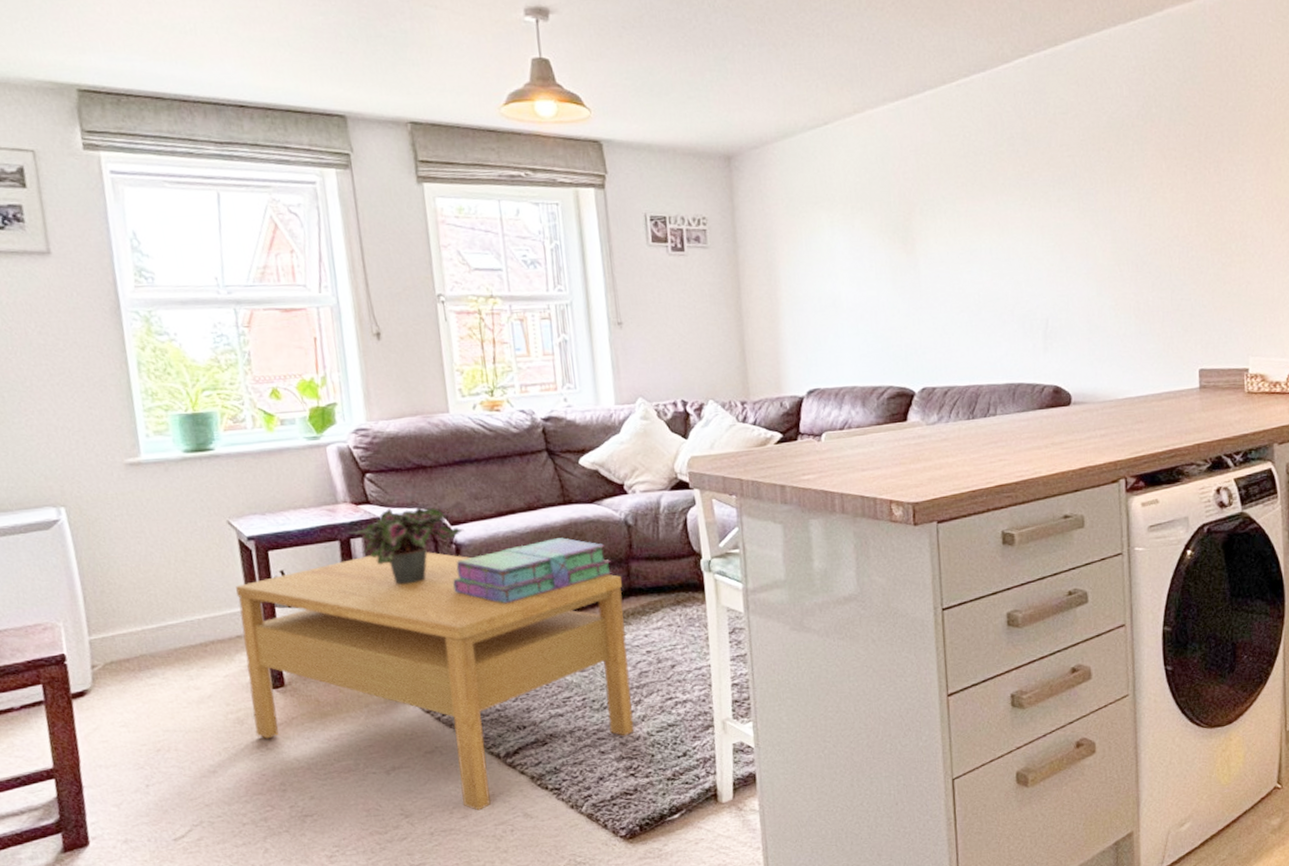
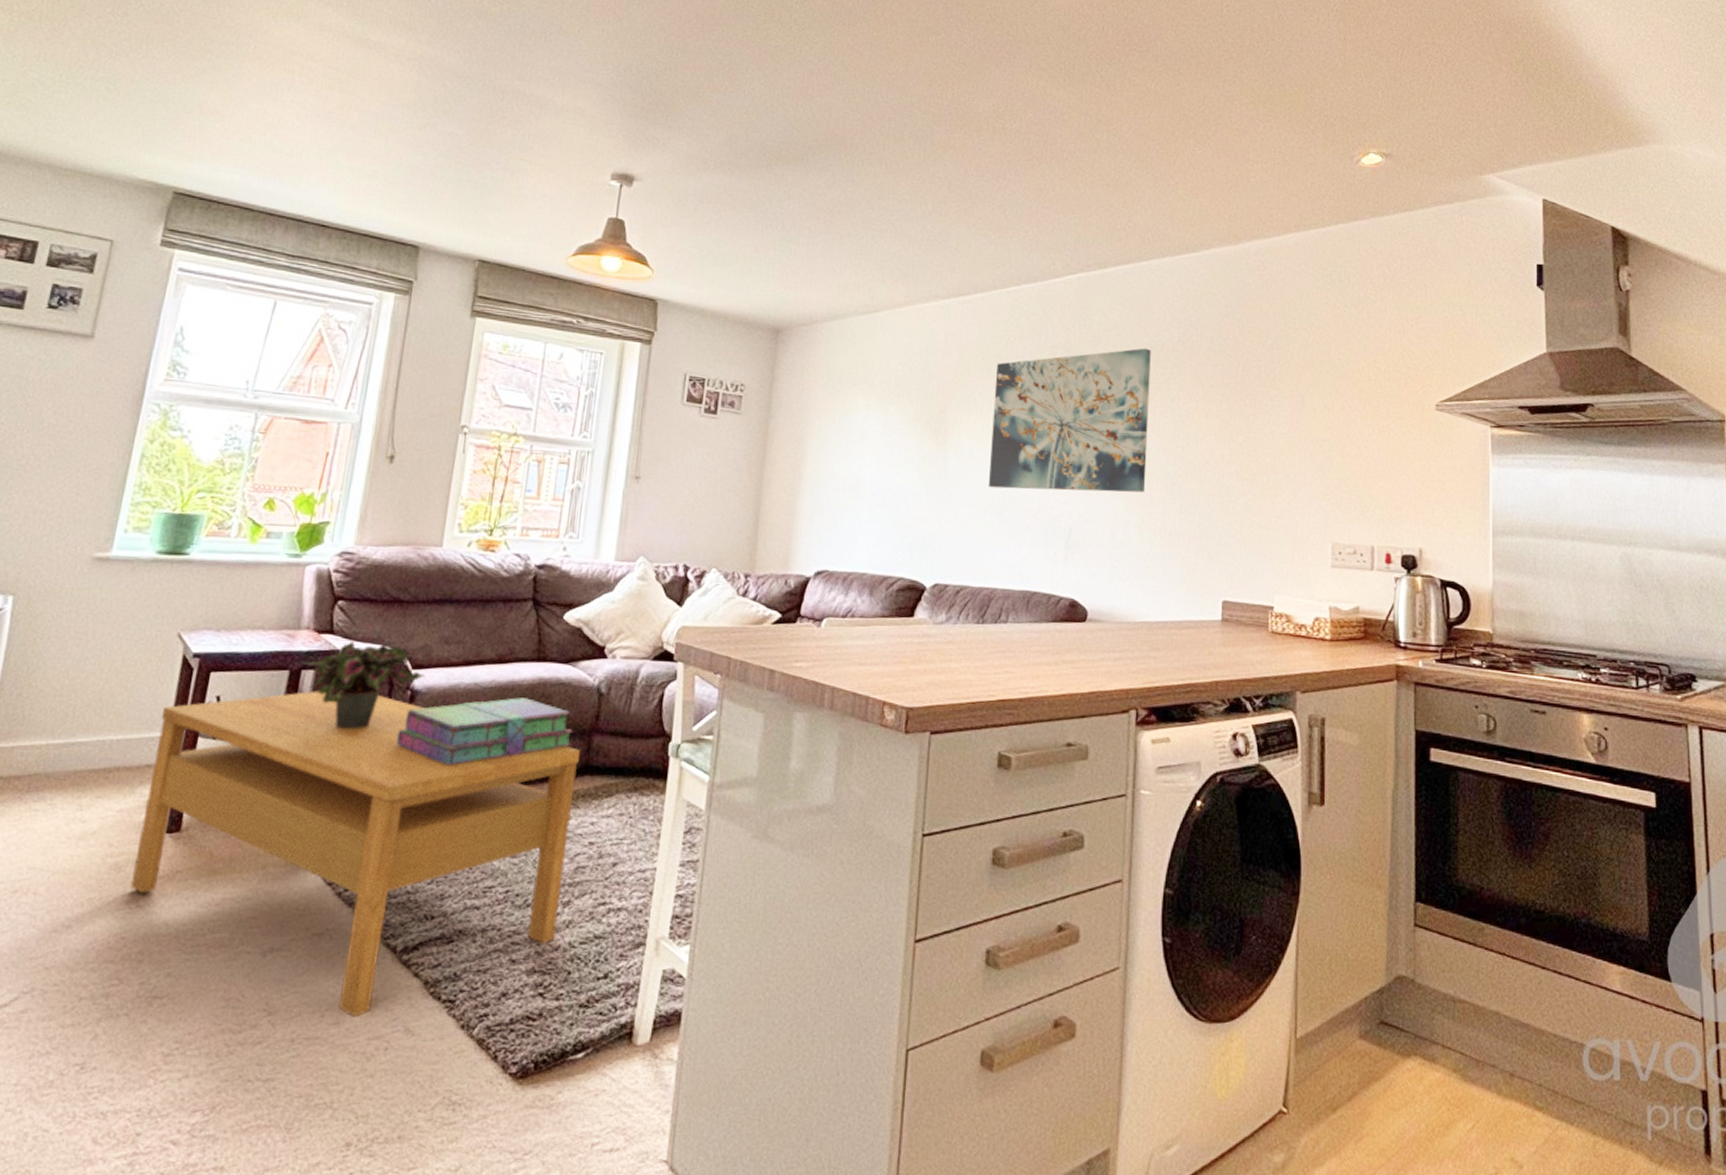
wall art: none [956,127,1117,290] -> present [988,348,1151,493]

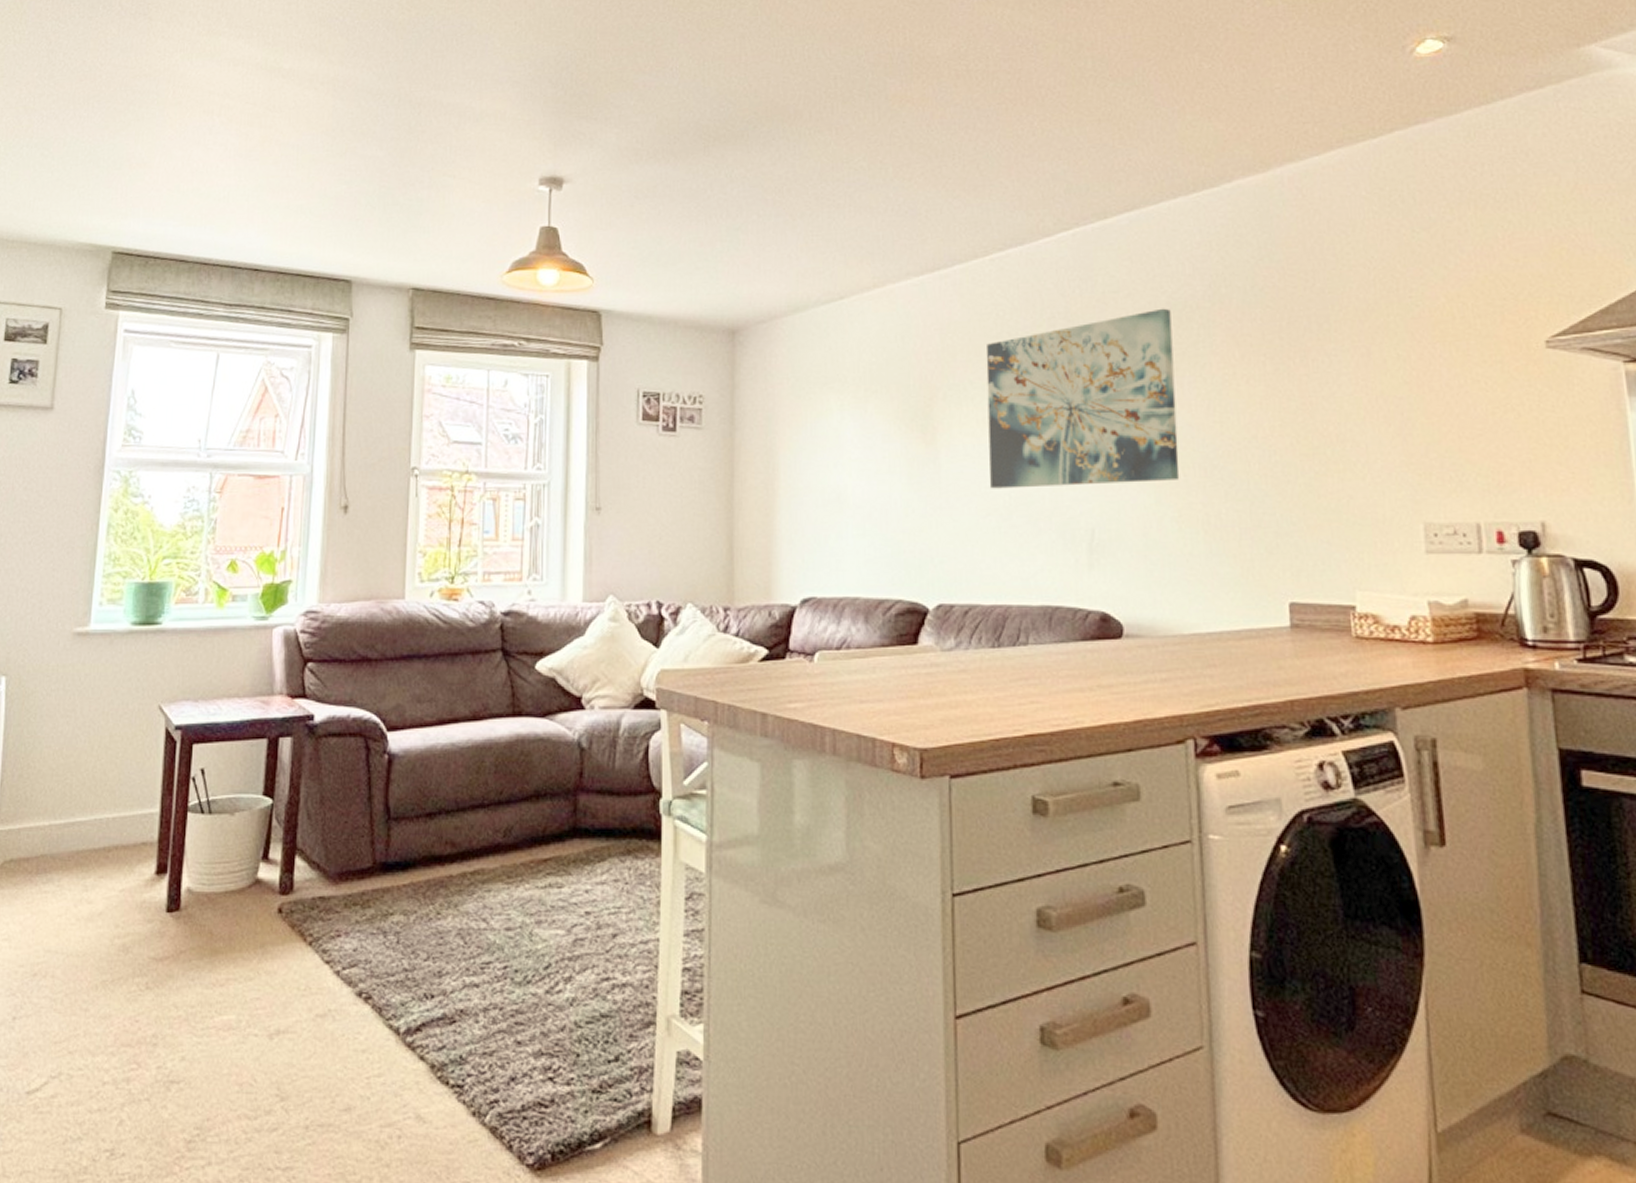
coffee table: present [130,691,581,1018] -> none [138,759,567,1104]
potted plant: present [298,642,425,729] -> none [275,705,401,798]
stack of books: present [396,697,573,766] -> none [379,757,557,834]

